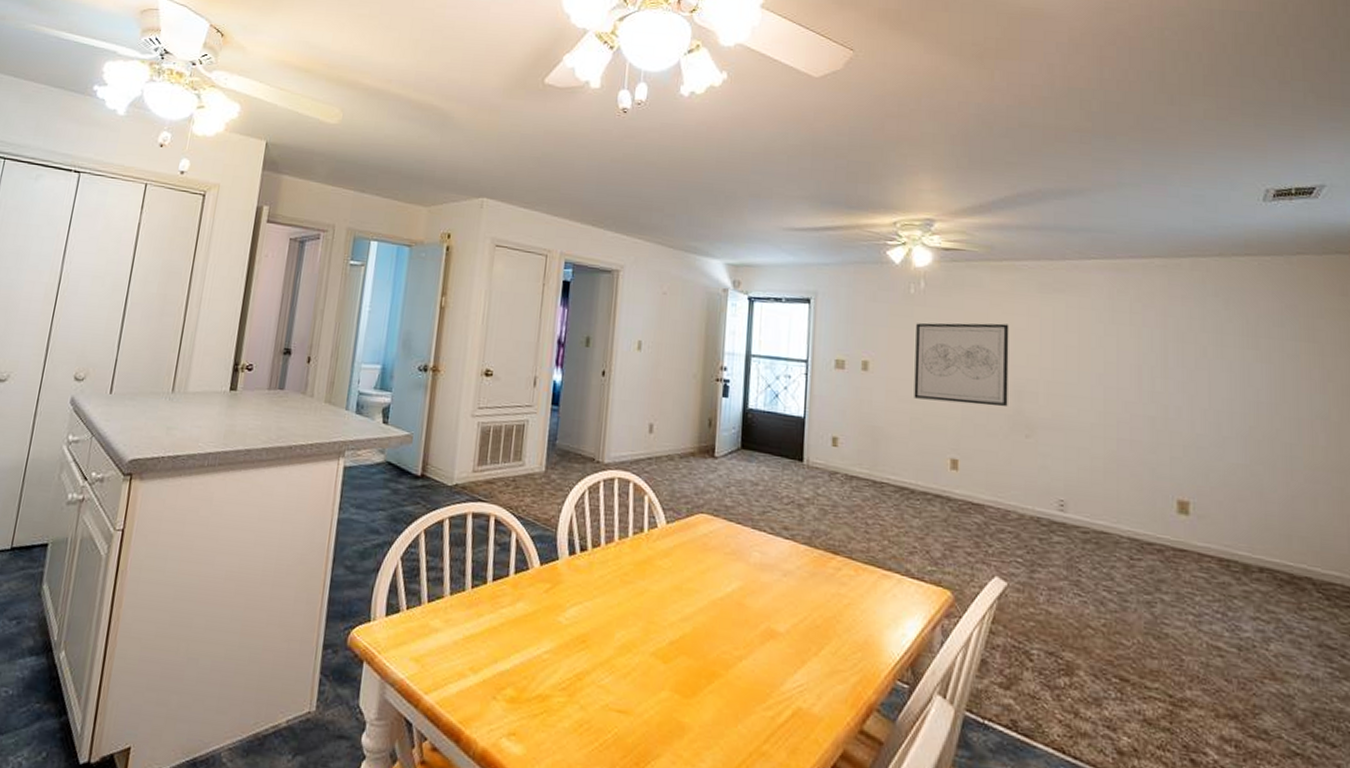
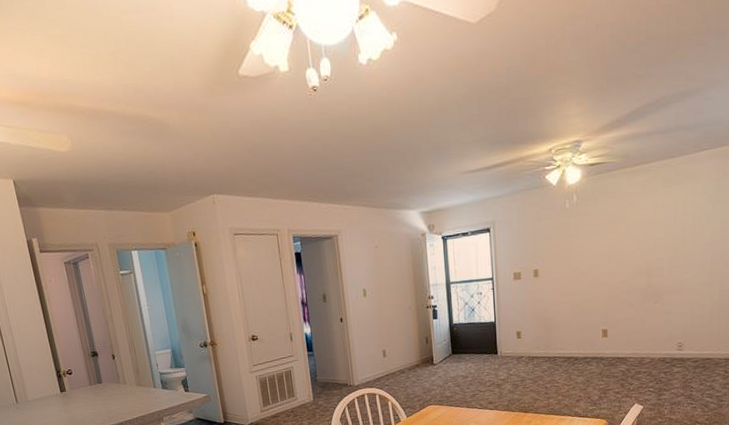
wall art: present [914,323,1009,407] -> none [572,218,642,291]

